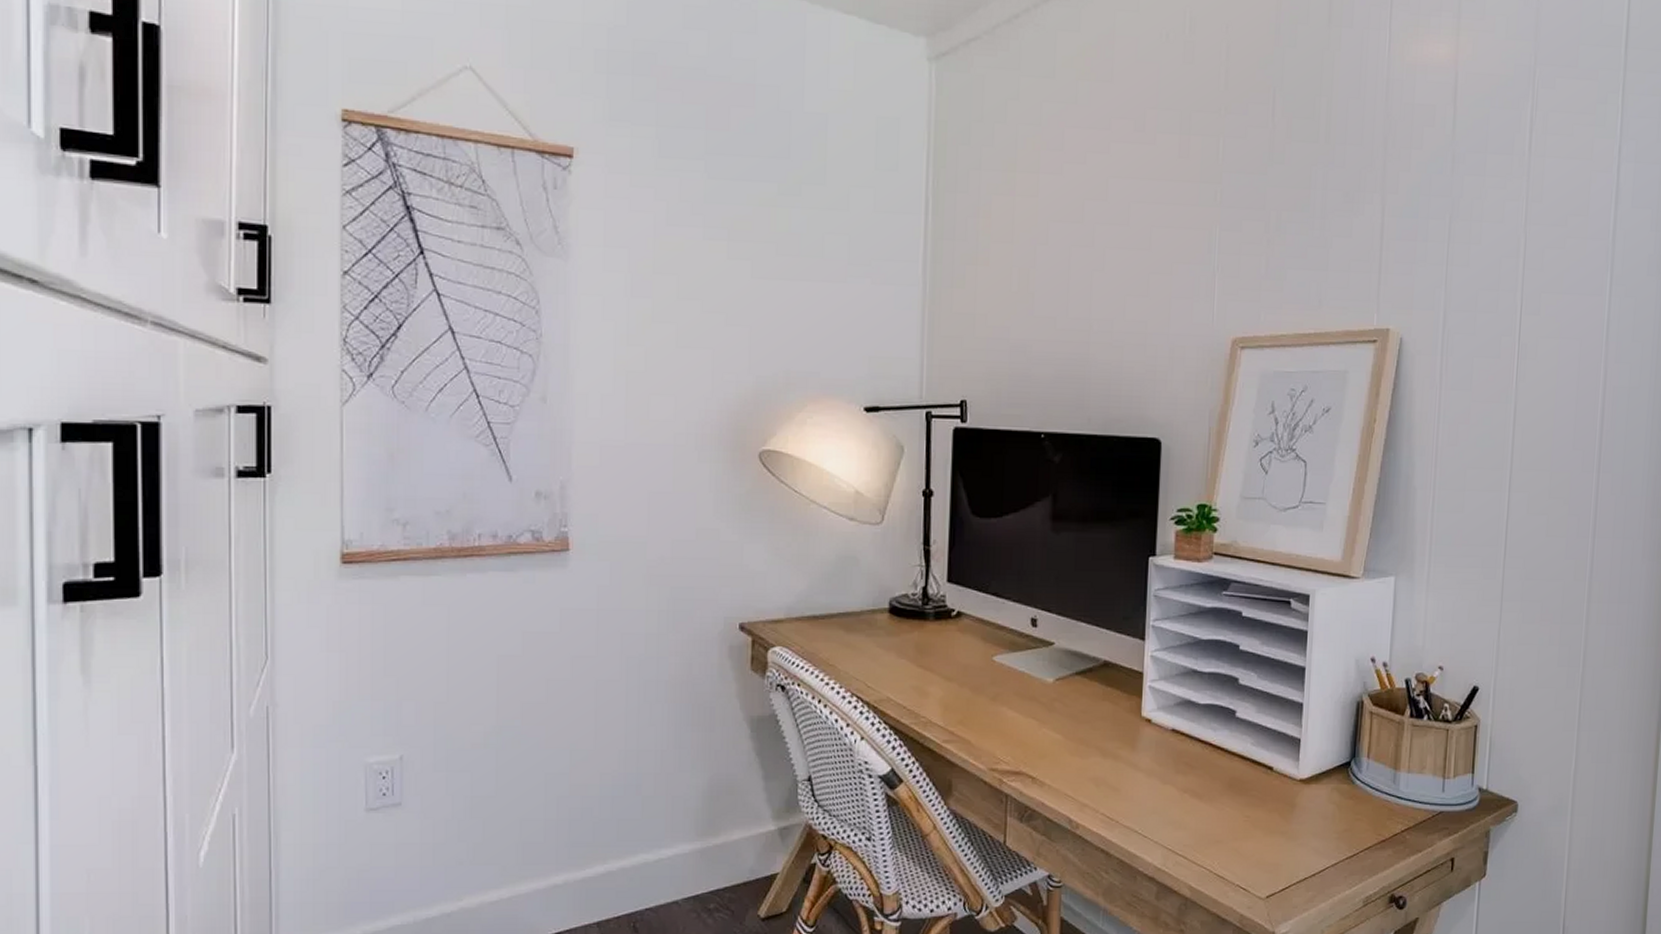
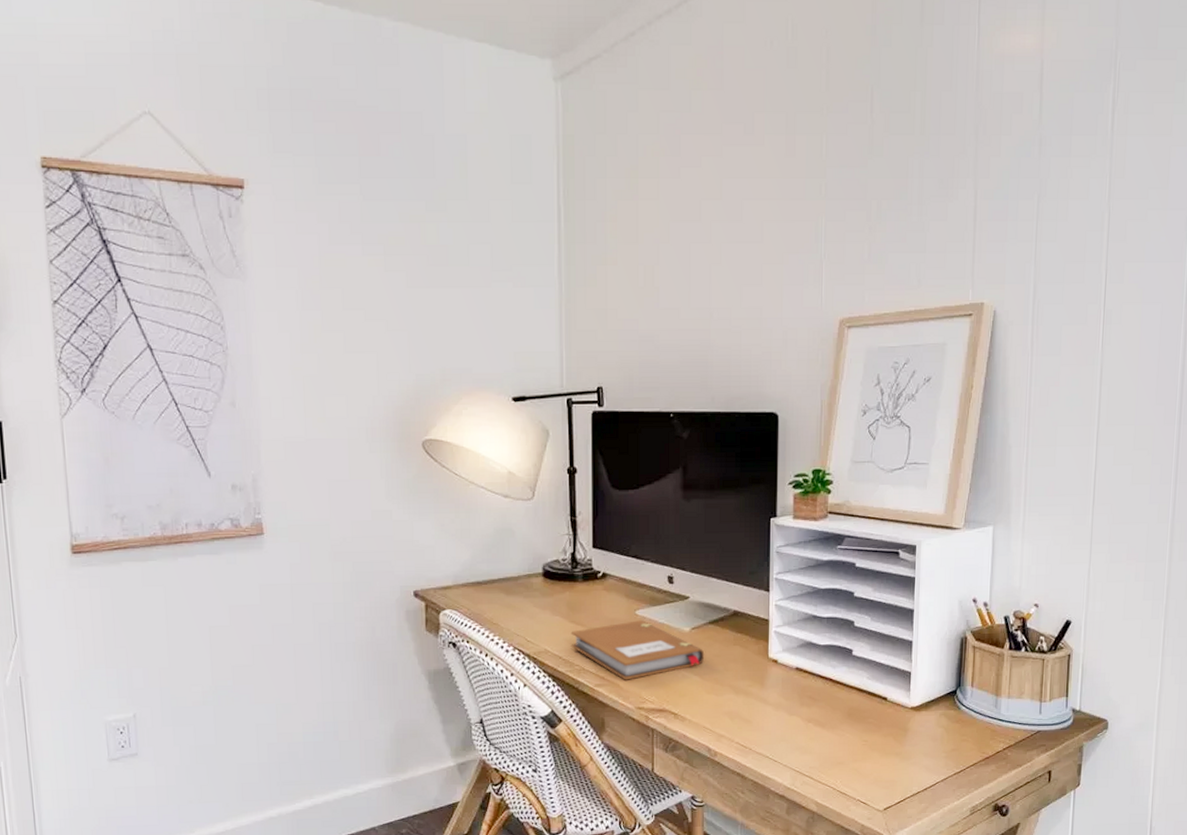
notebook: none [917,668,1070,737] -> present [570,620,705,680]

